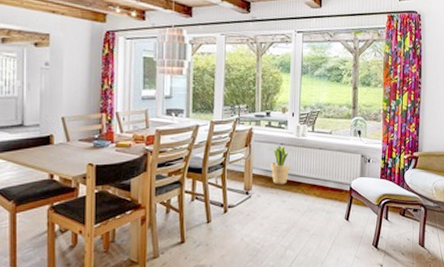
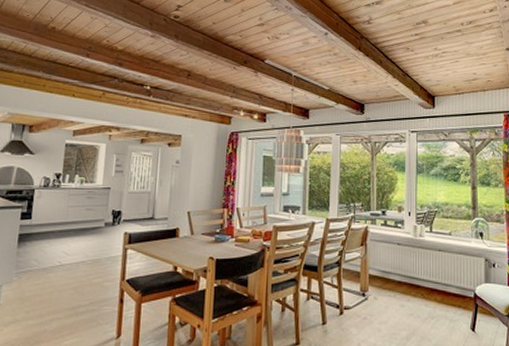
potted plant: present [269,145,290,185] -> none [386,245,408,287]

